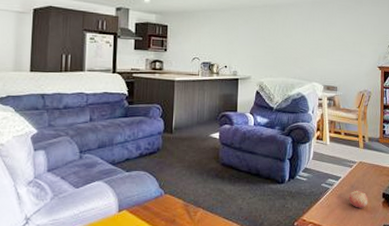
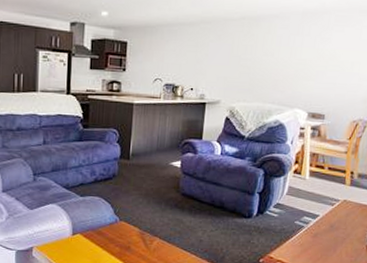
fruit: present [348,190,368,208] -> none [326,230,350,250]

